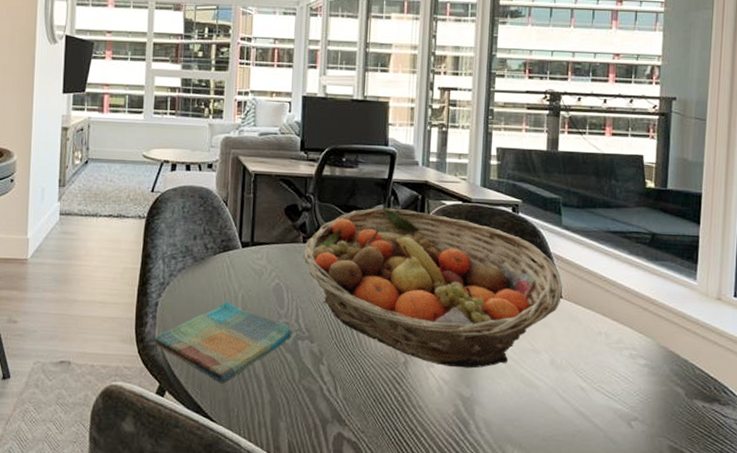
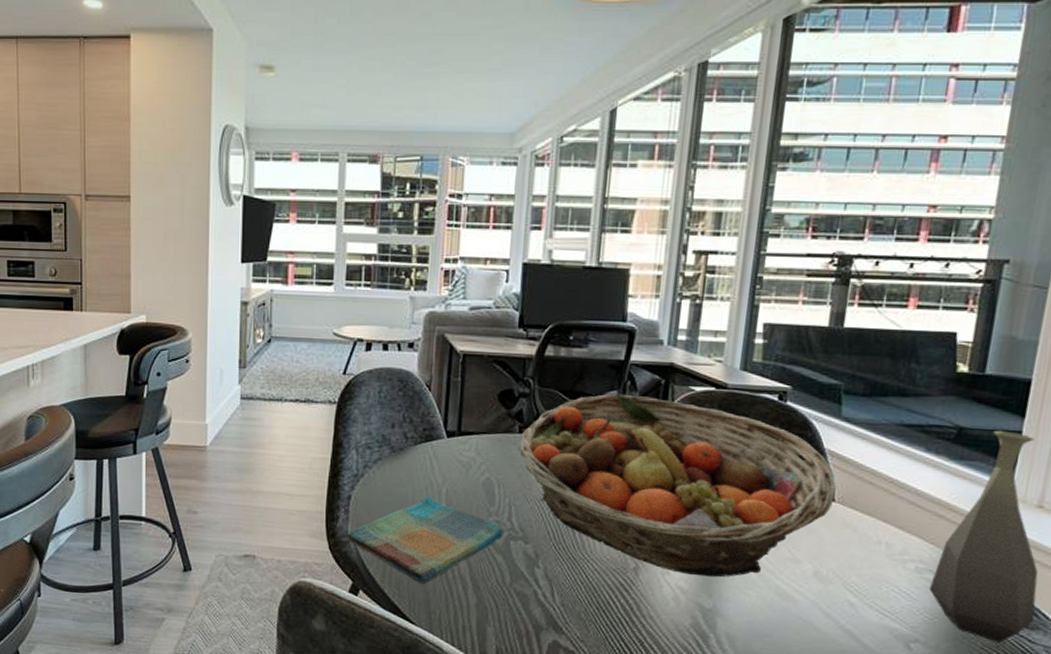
bottle: none [642,235,724,418] -> present [930,430,1038,642]

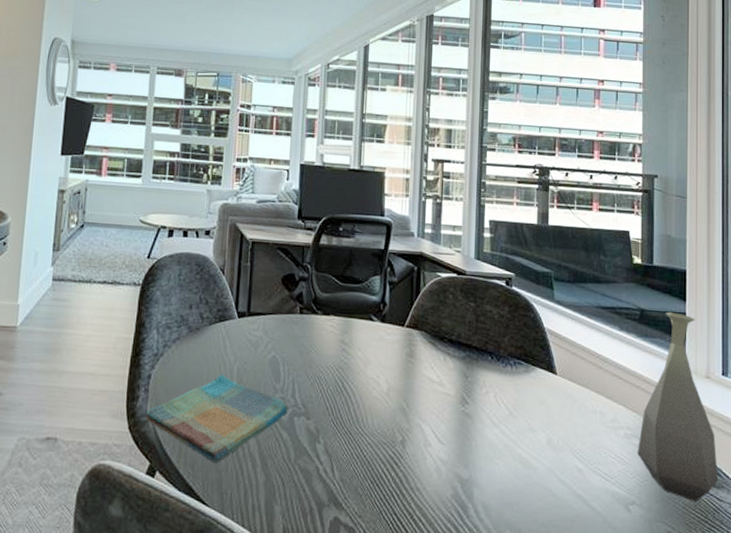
fruit basket: present [518,393,836,578] -> none [300,278,557,448]

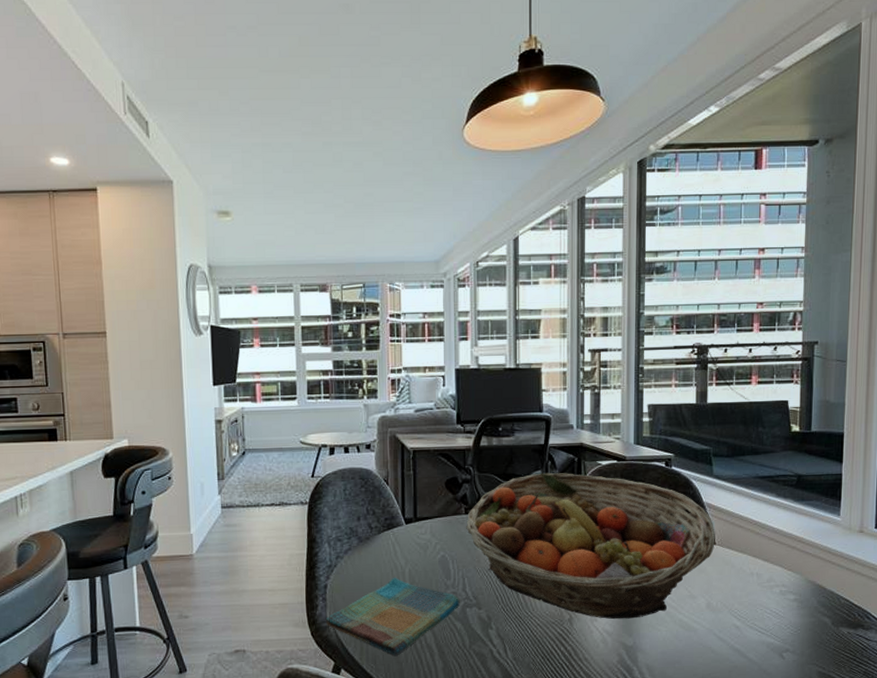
fruit basket: none [300,278,557,448] -> present [466,472,715,619]
bottle: present [638,312,718,501] -> none [792,474,867,643]

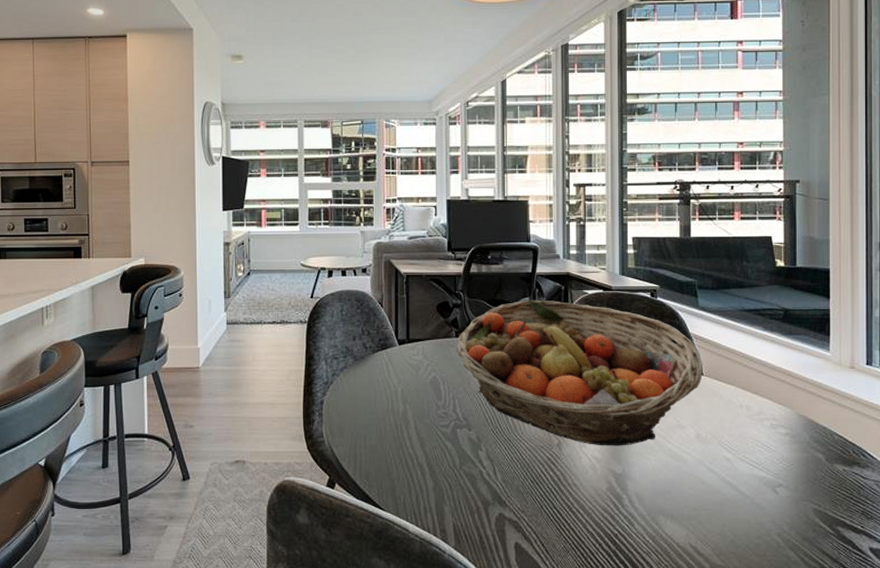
dish towel: present [326,578,460,656] -> none [322,396,450,472]

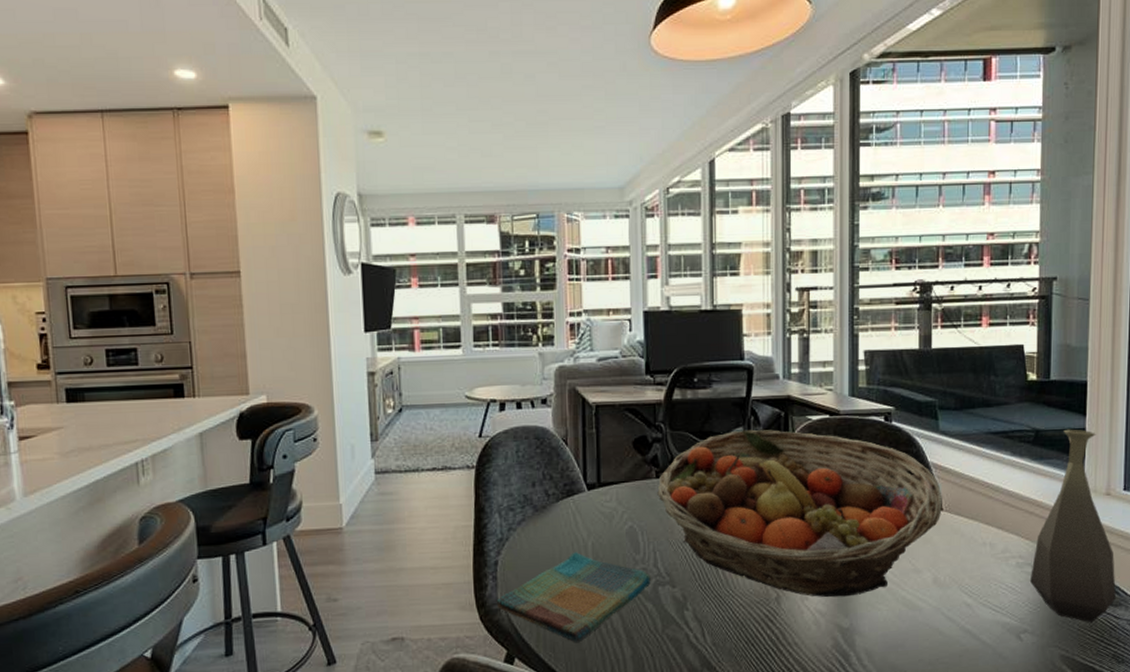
dish towel: none [322,396,450,472] -> present [497,552,651,642]
bottle: none [784,309,863,481] -> present [1030,429,1116,622]

